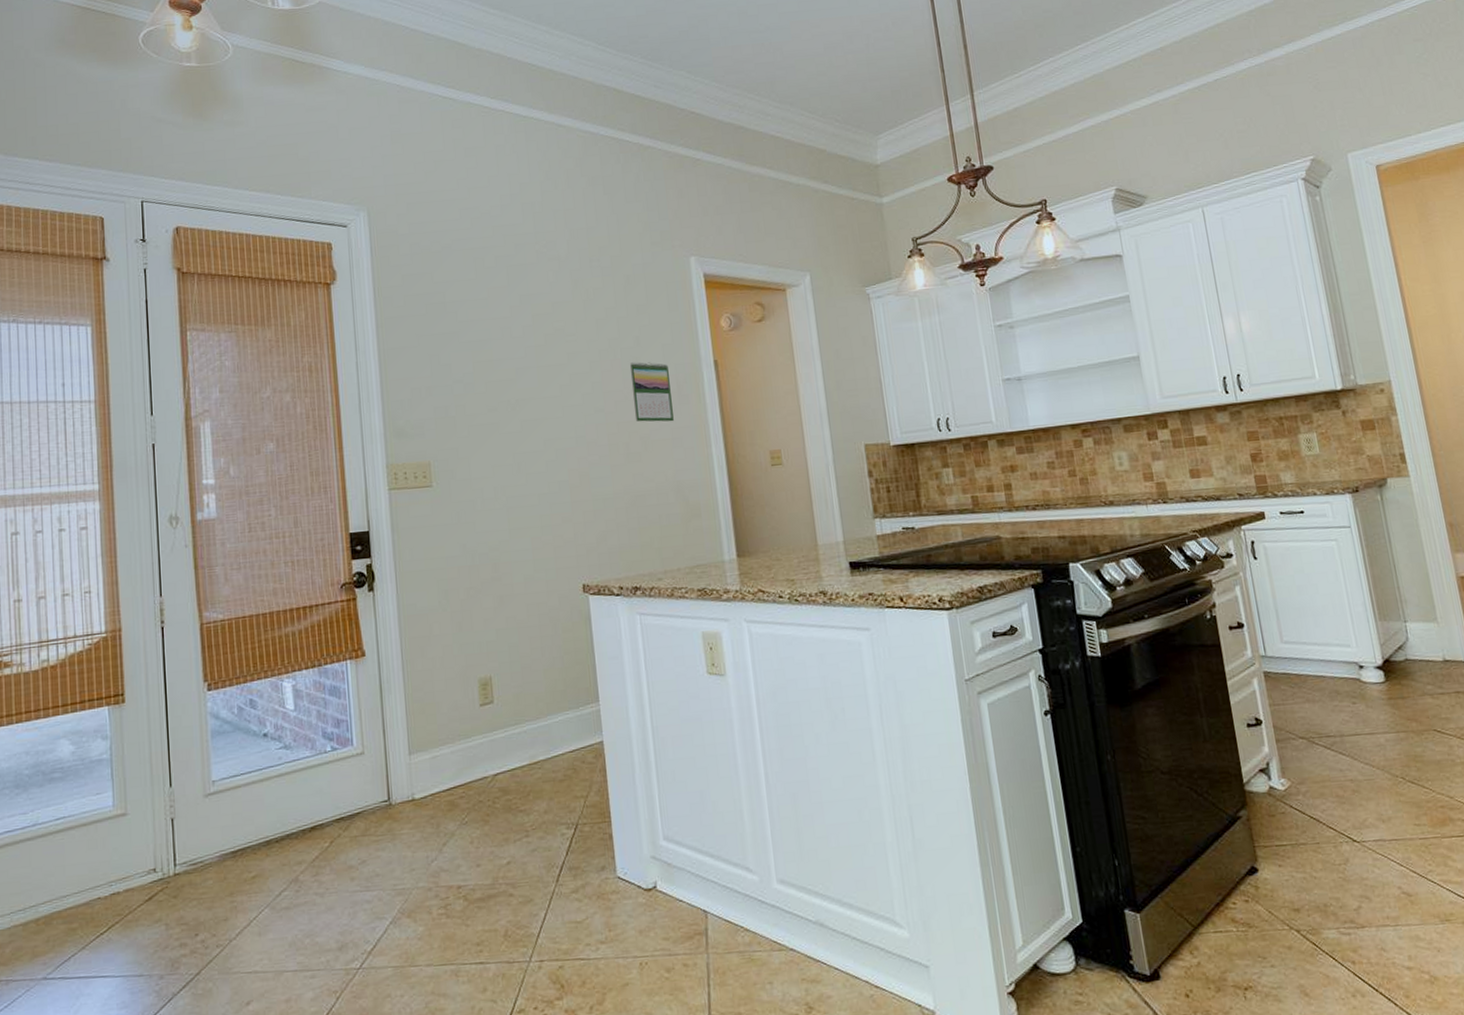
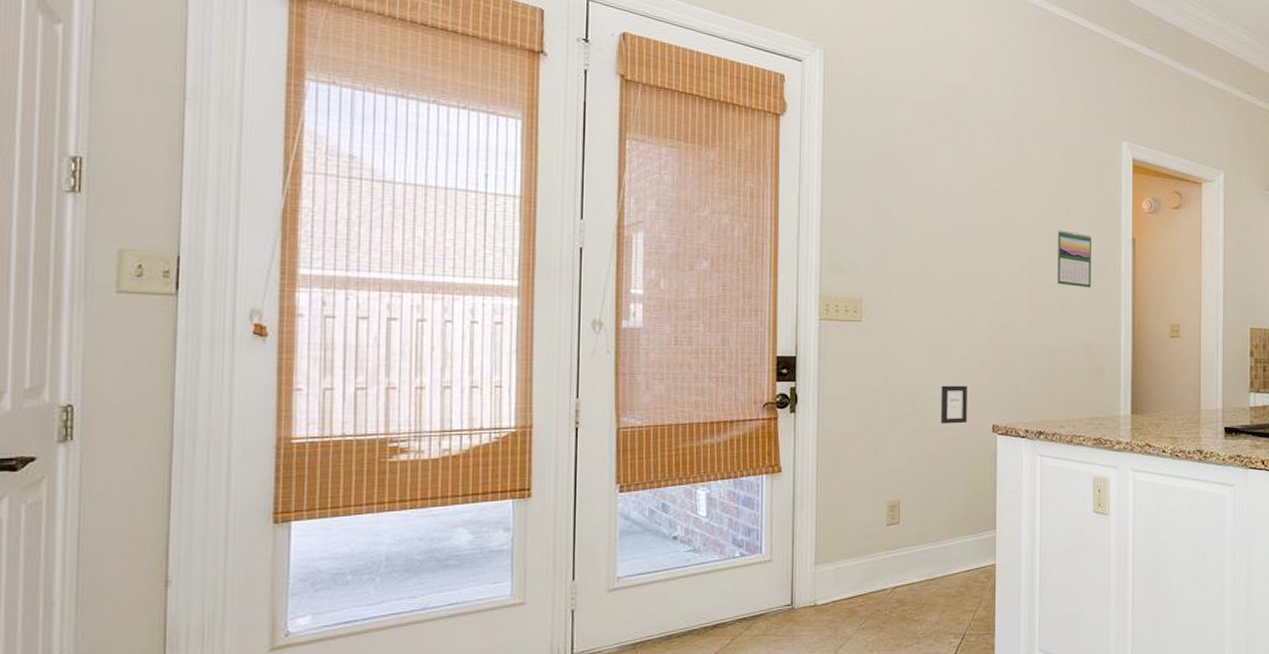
picture frame: none [522,544,554,589] -> present [940,385,967,424]

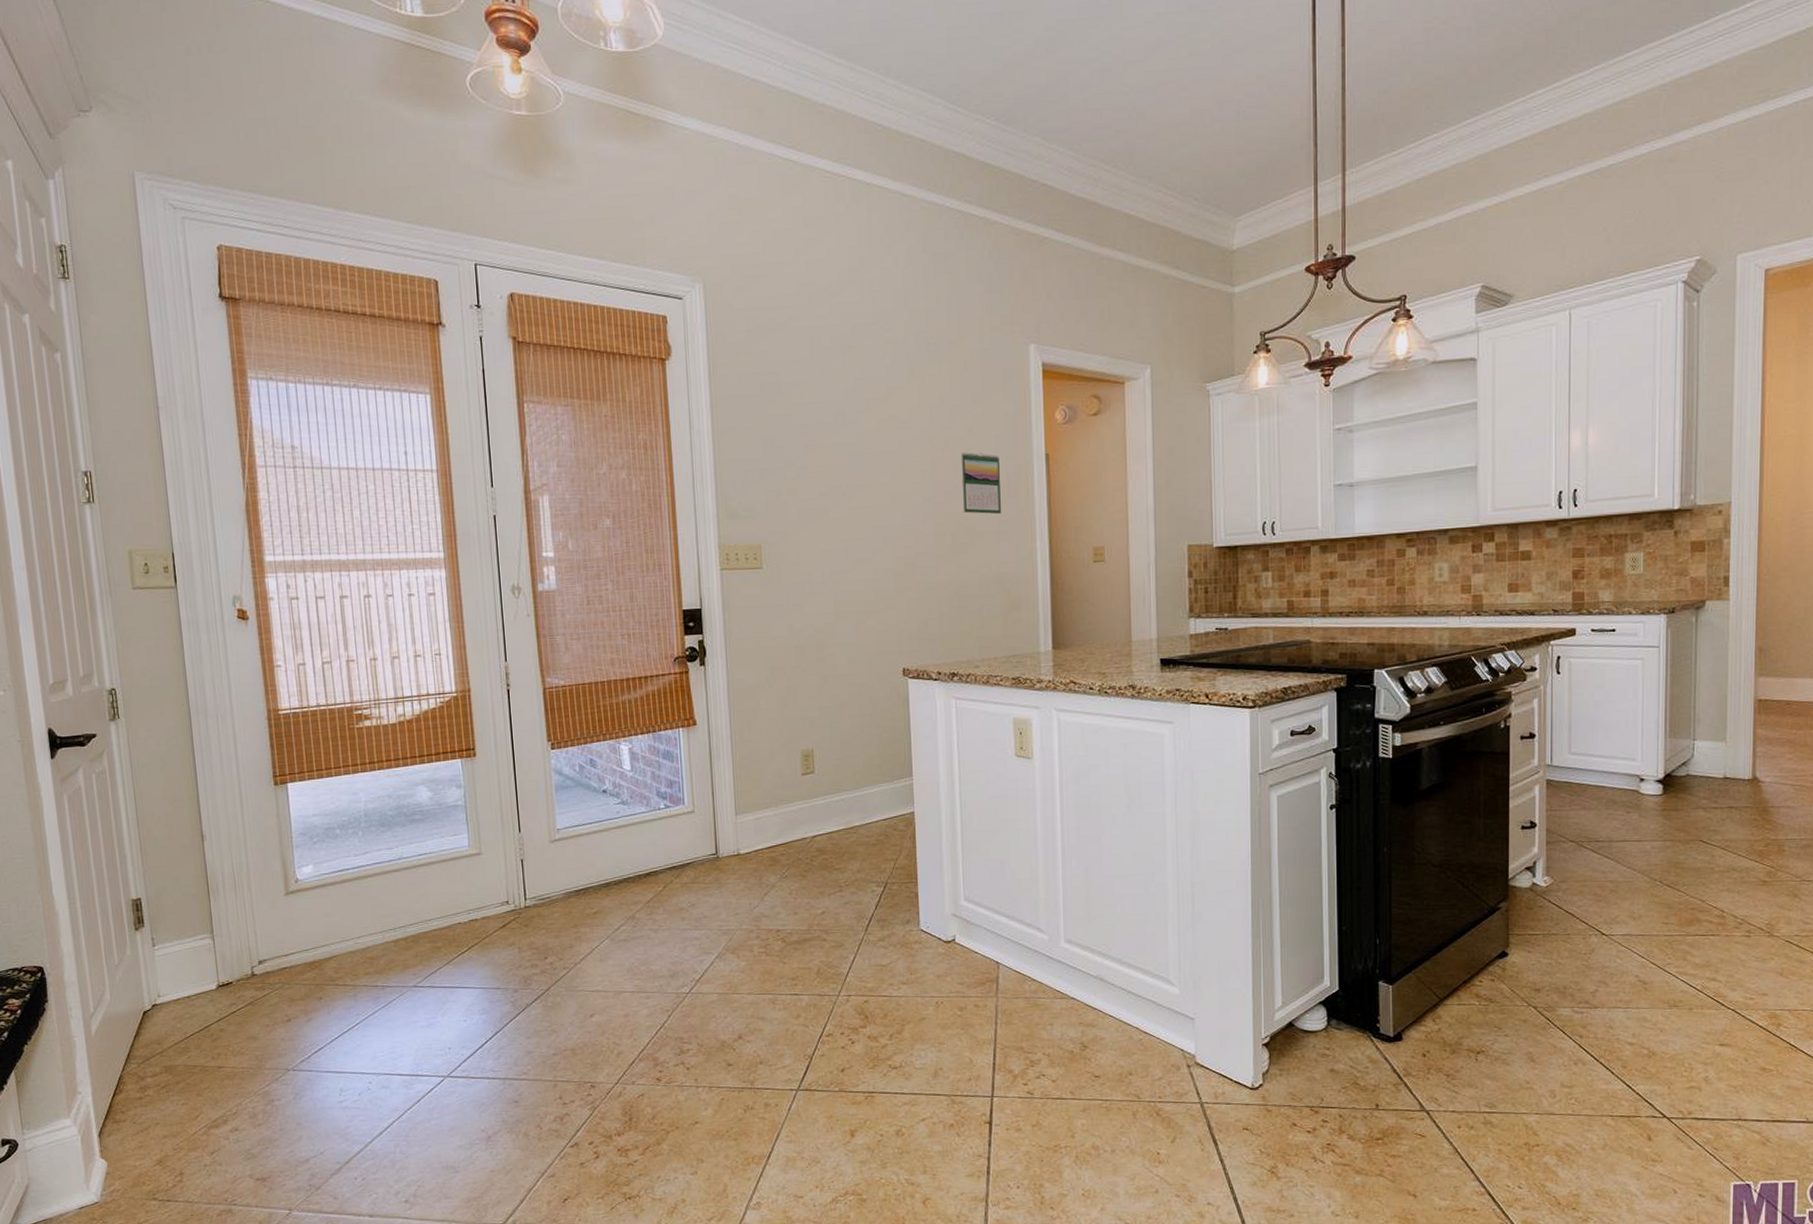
picture frame: present [940,385,967,424] -> none [847,628,876,670]

